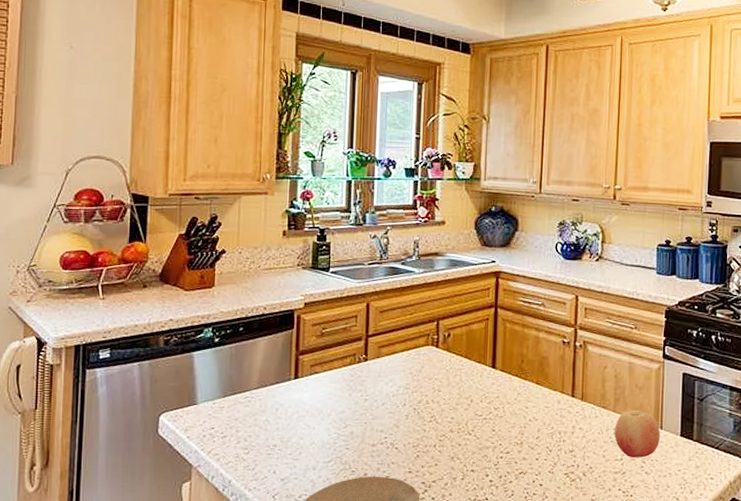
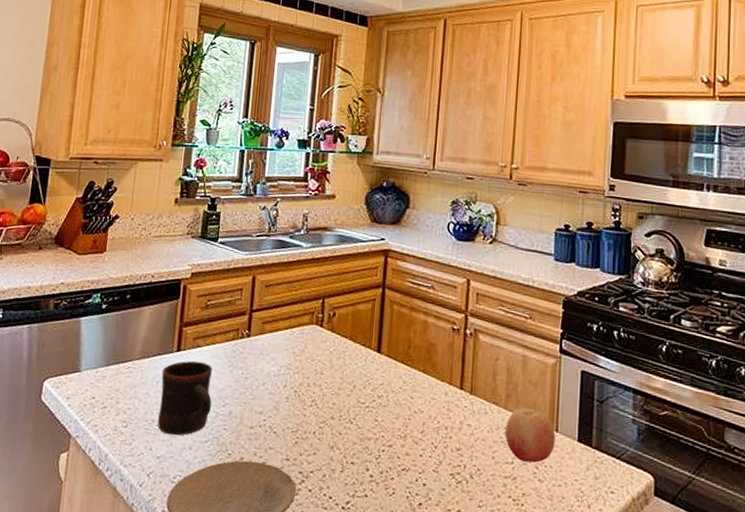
mug: none [280,386,333,458] -> present [158,360,213,436]

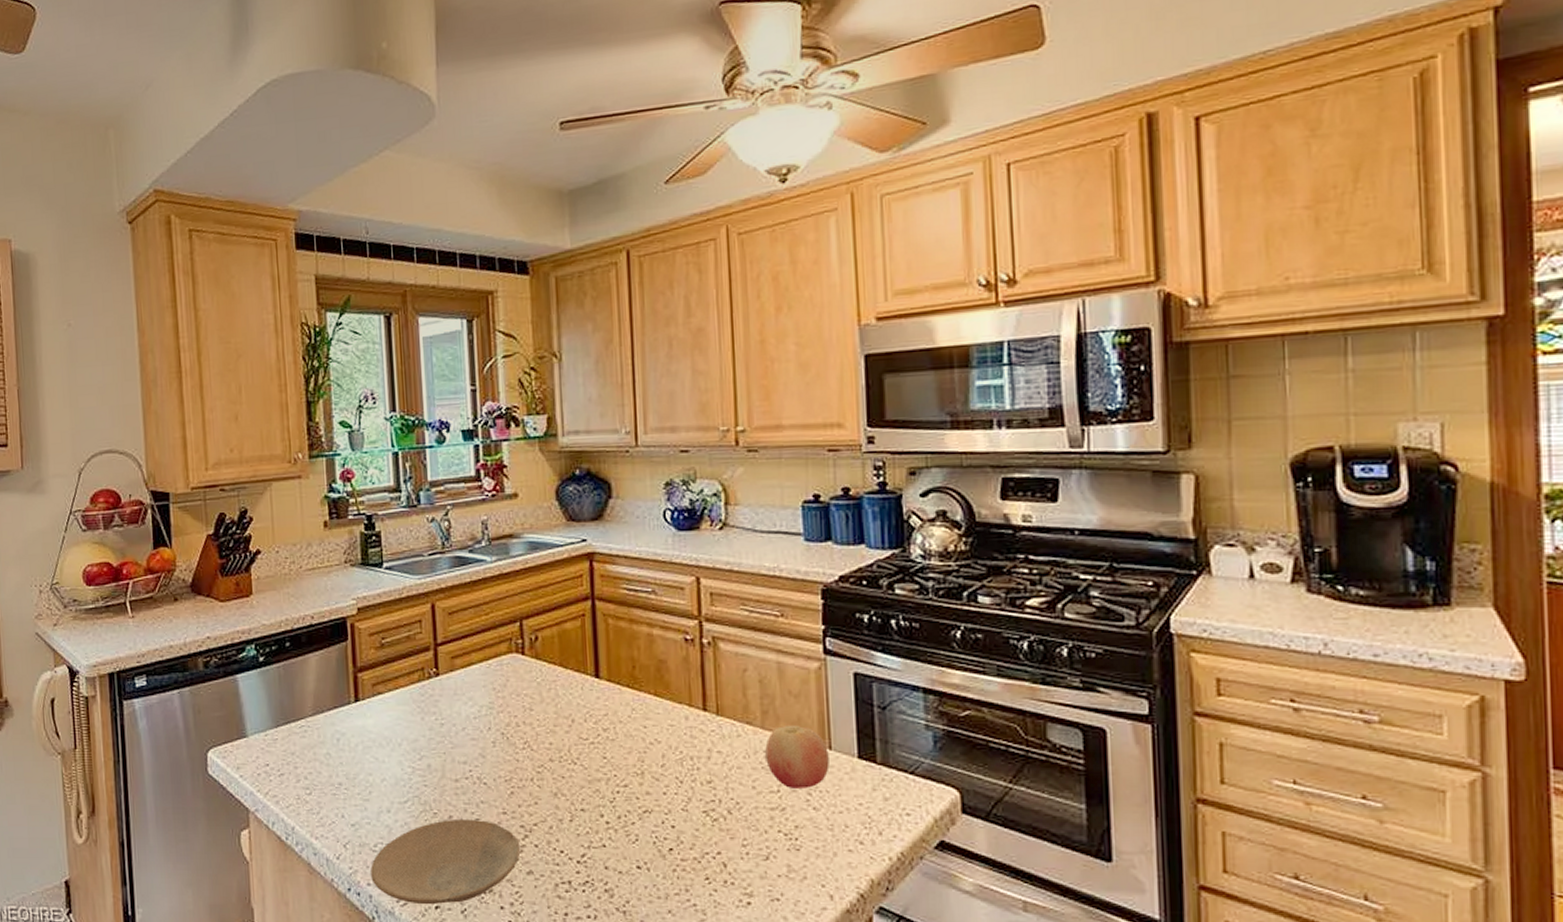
mug: present [158,360,213,436] -> none [341,710,406,799]

